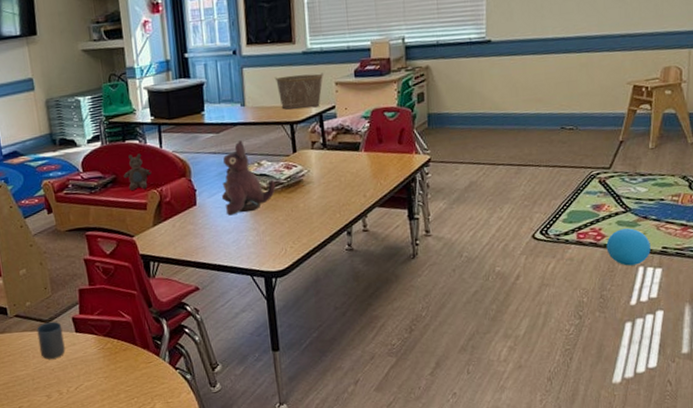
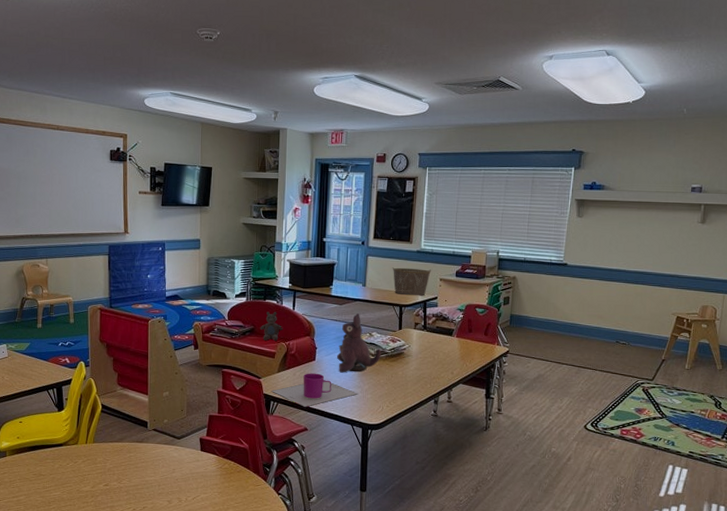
cup: present [36,321,65,359] -> none [169,438,190,470]
paper: none [149,228,253,263] -> present [272,381,357,407]
mug: none [184,220,222,253] -> present [303,373,332,400]
ball: present [606,228,651,266] -> none [644,432,680,463]

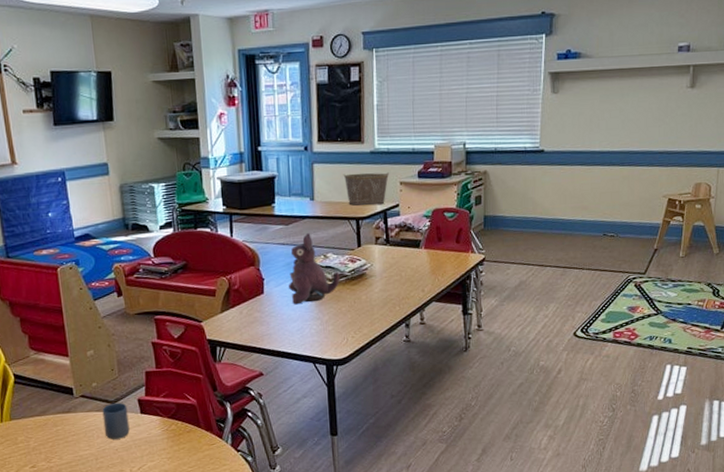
cup: none [169,438,190,470] -> present [102,402,130,440]
stuffed animal: present [260,312,283,341] -> none [193,242,222,277]
paper: present [272,381,357,407] -> none [216,316,317,349]
mug: present [303,373,332,400] -> none [251,308,287,340]

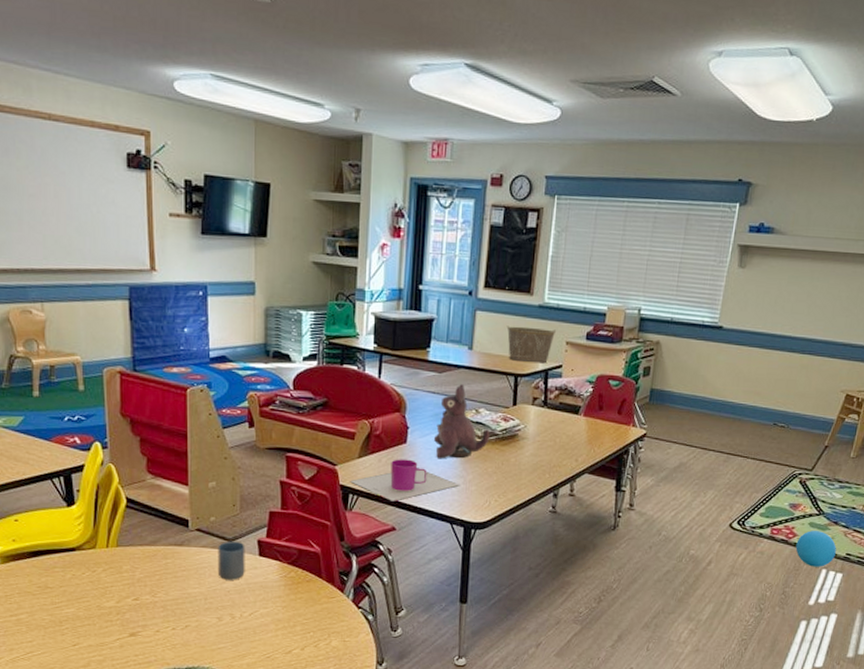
paper: none [216,316,317,349] -> present [350,469,459,501]
mug: none [251,308,287,340] -> present [390,459,427,493]
ball: none [639,329,677,364] -> present [795,531,837,567]

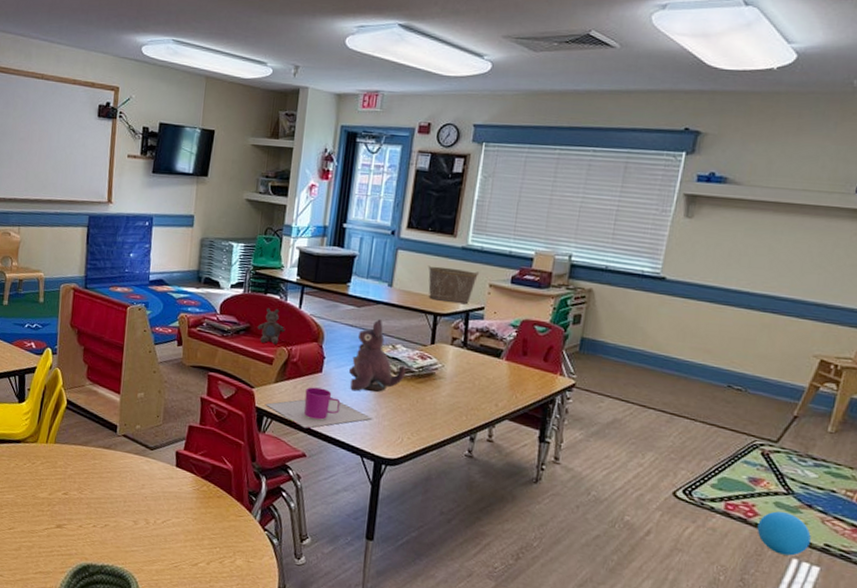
cup: present [217,541,245,580] -> none [137,449,165,487]
stuffed animal: none [335,380,366,418] -> present [257,308,286,344]

